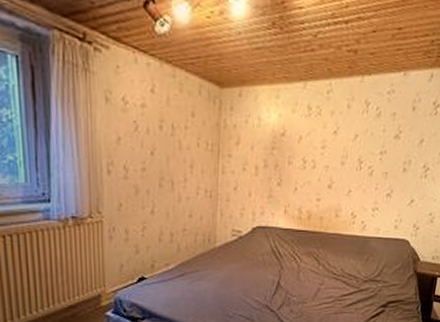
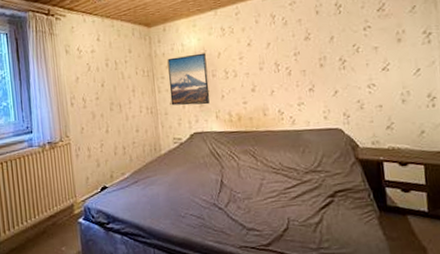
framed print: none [235,132,285,196] -> present [167,53,210,106]

